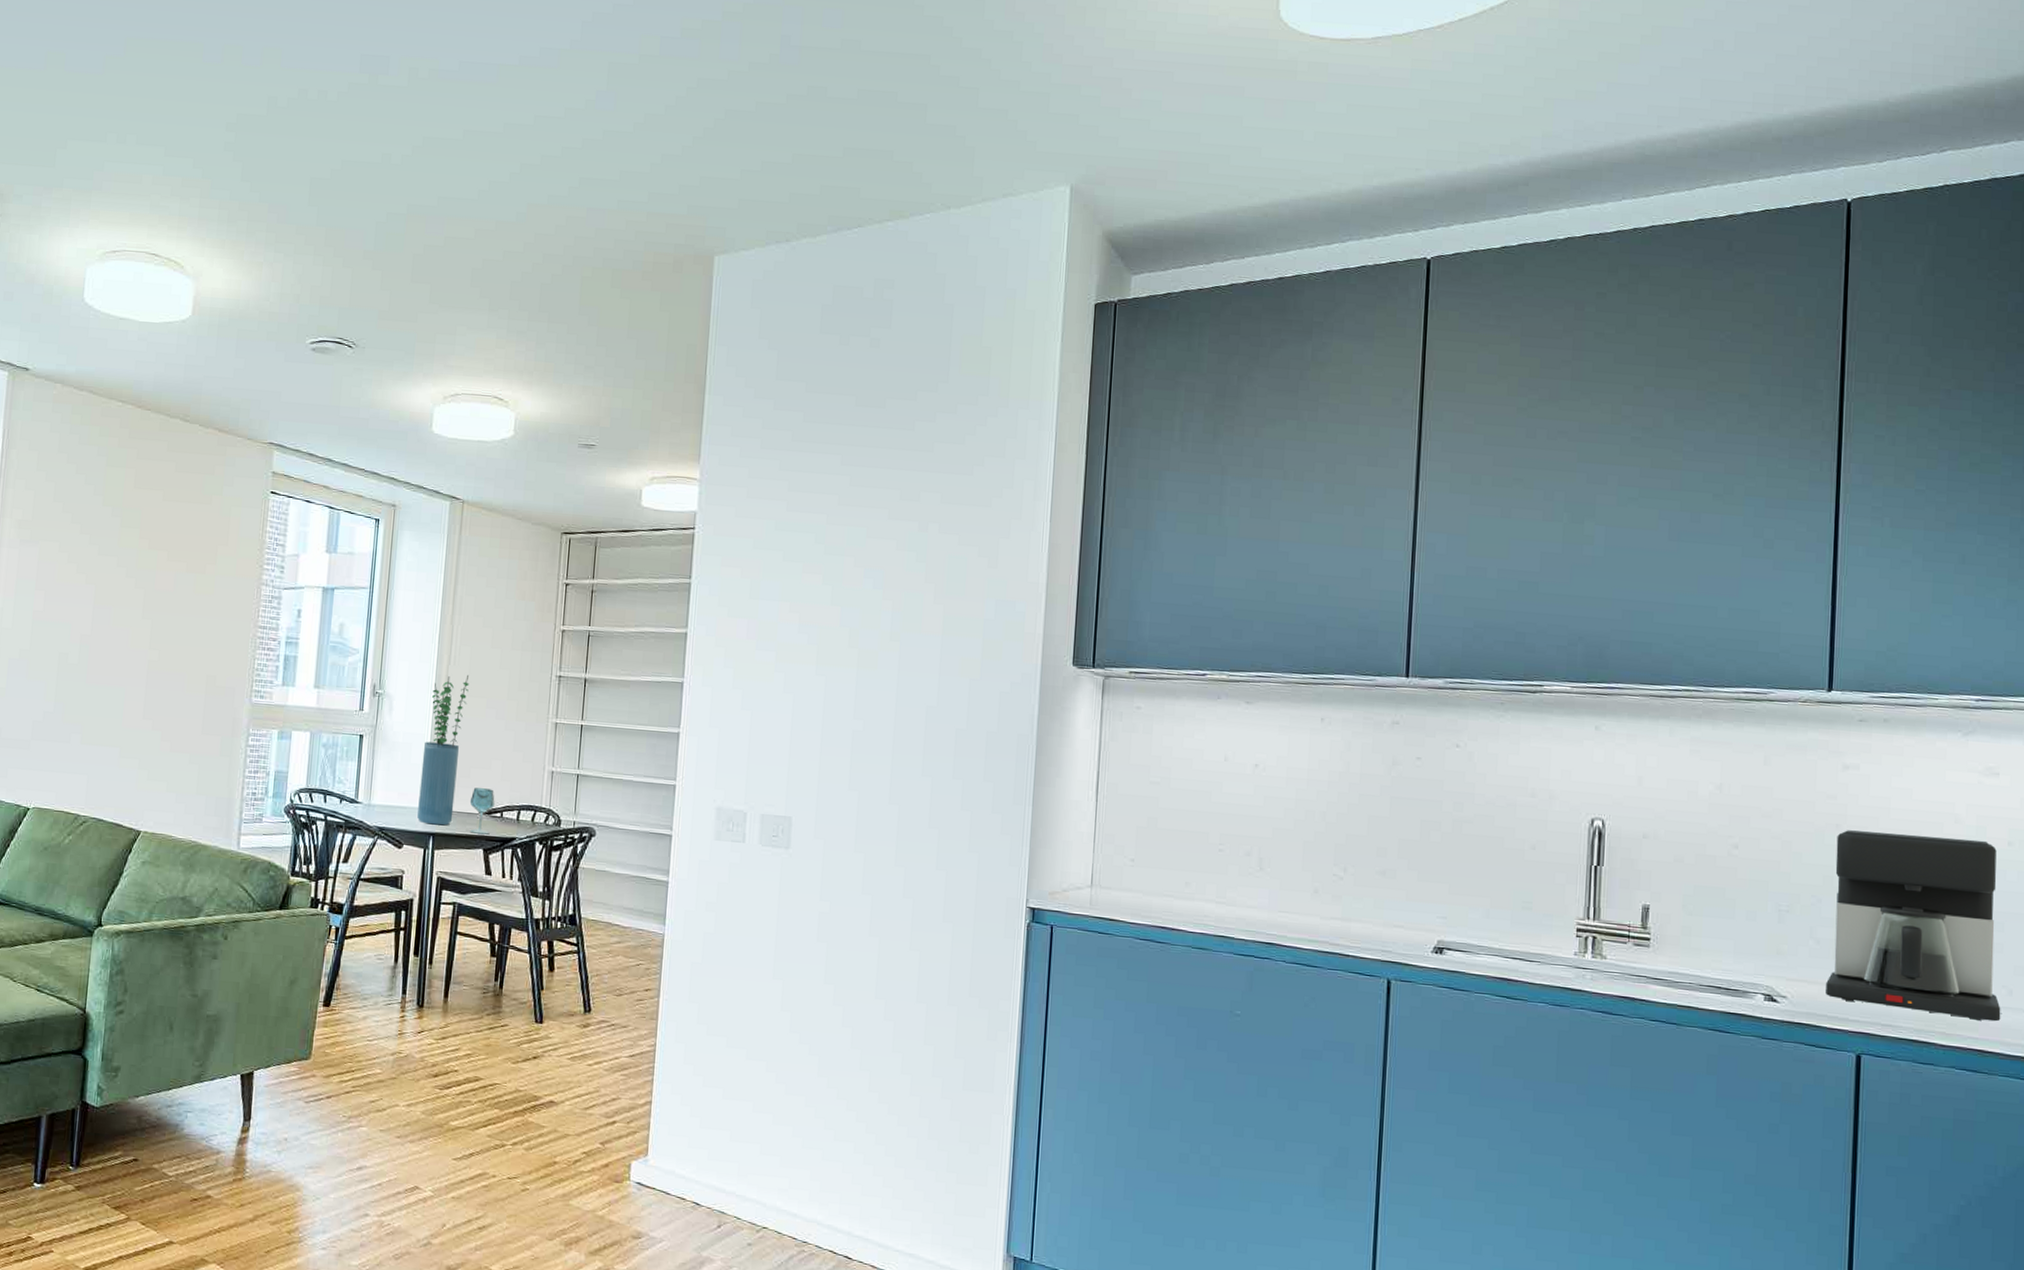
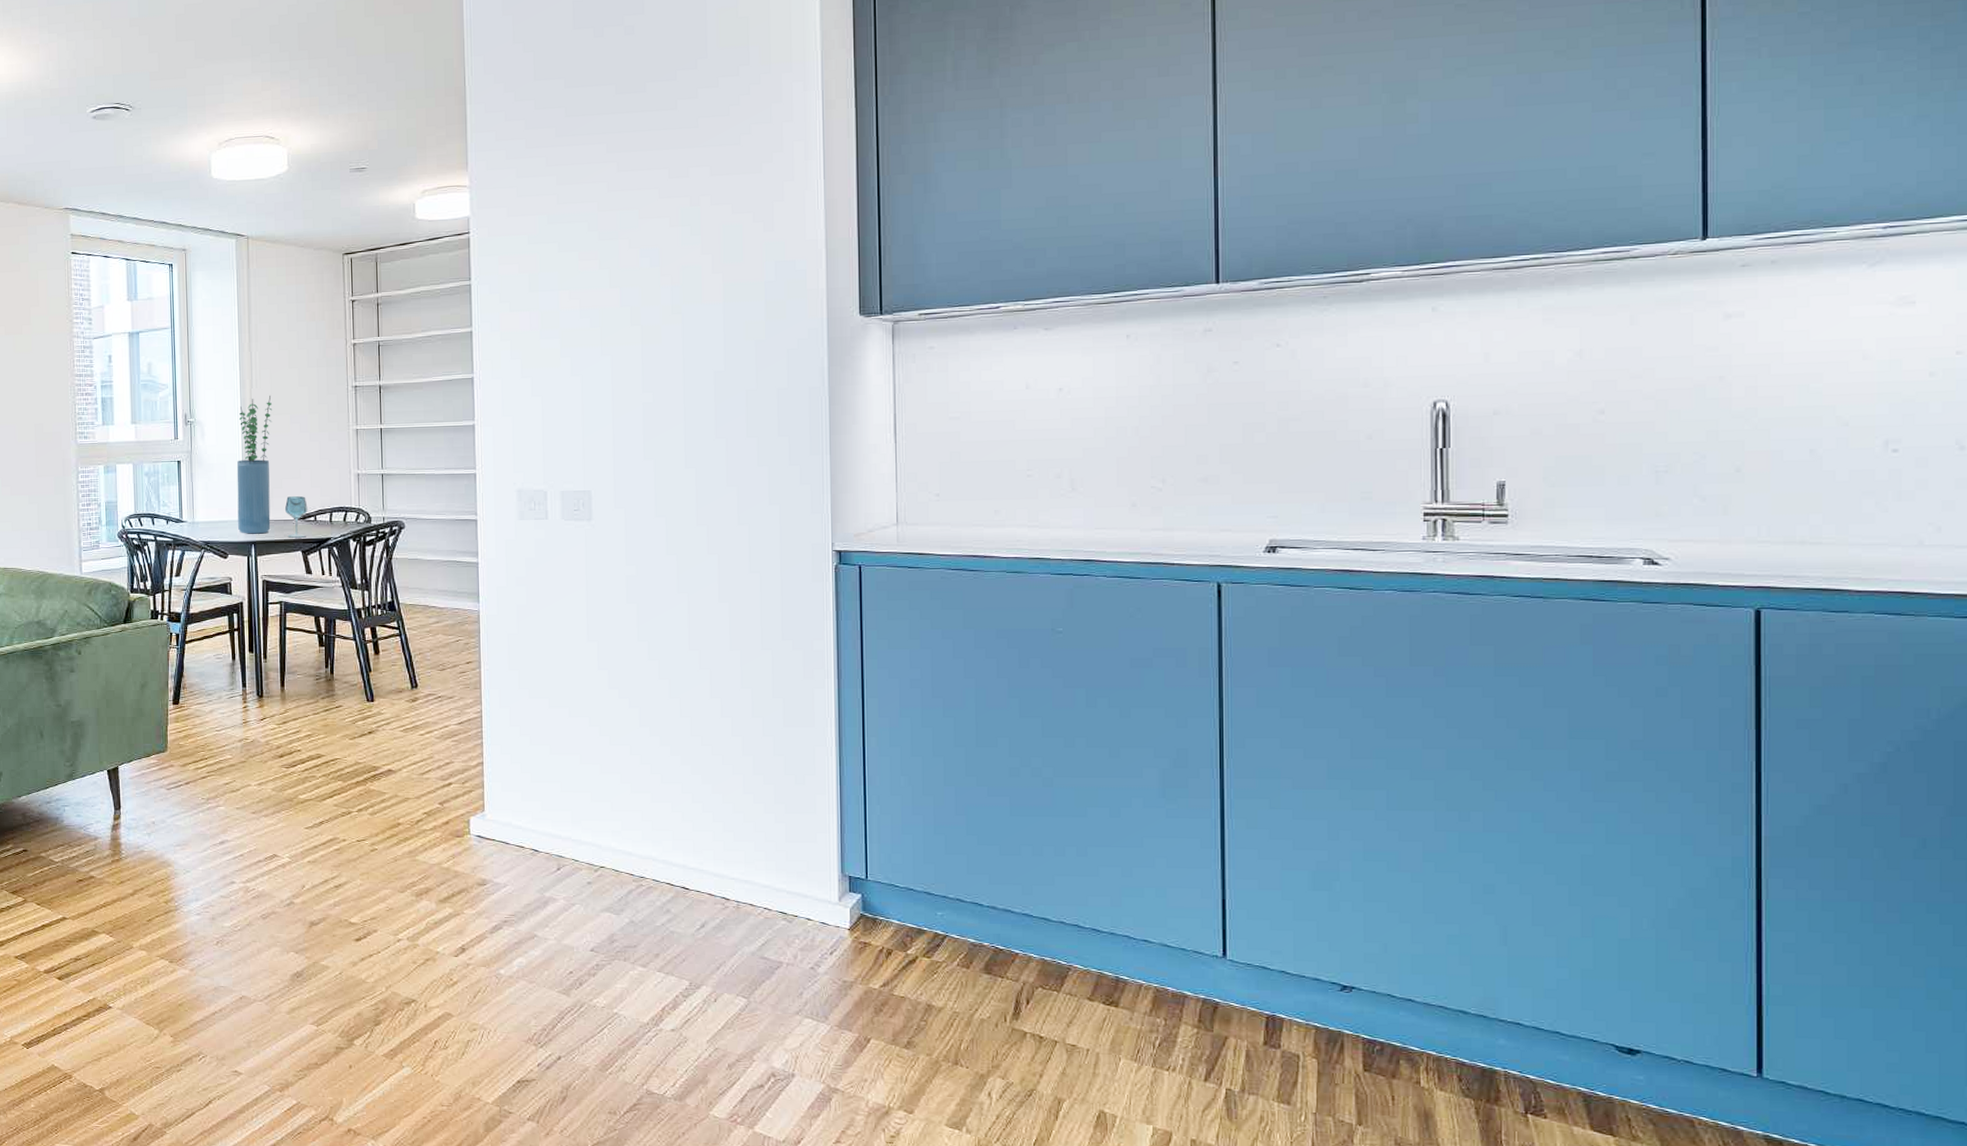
coffee maker: present [1826,830,2001,1022] -> none [1716,374,1928,562]

